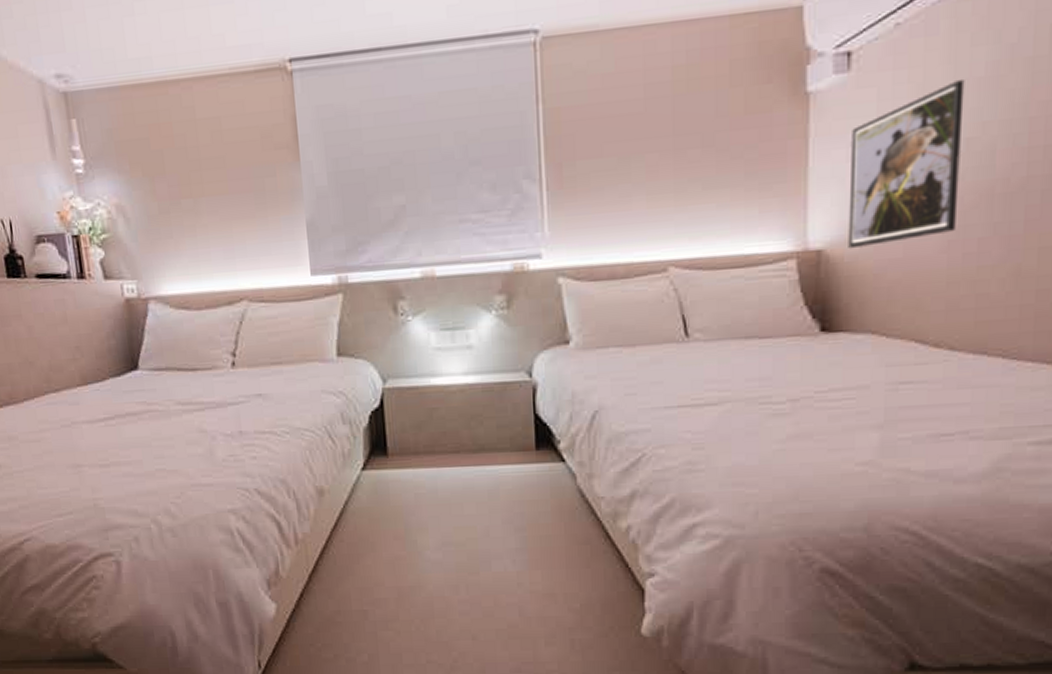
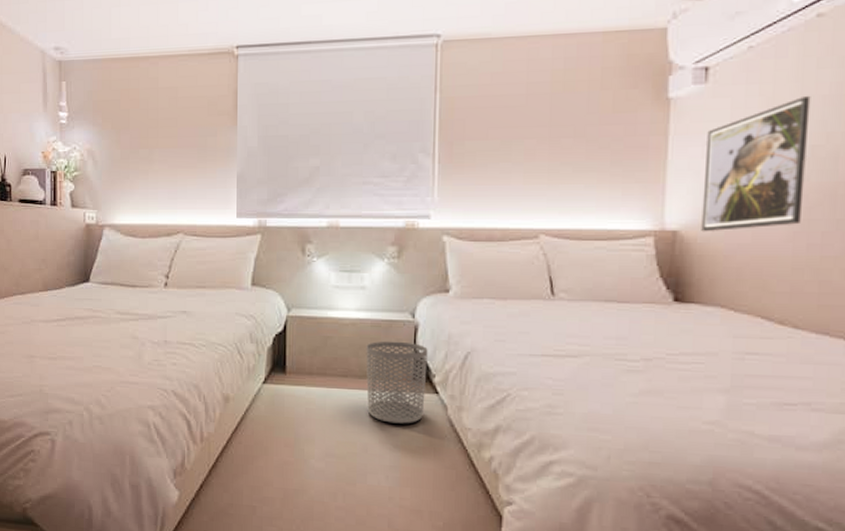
waste bin: none [478,405,551,500] -> present [366,341,428,424]

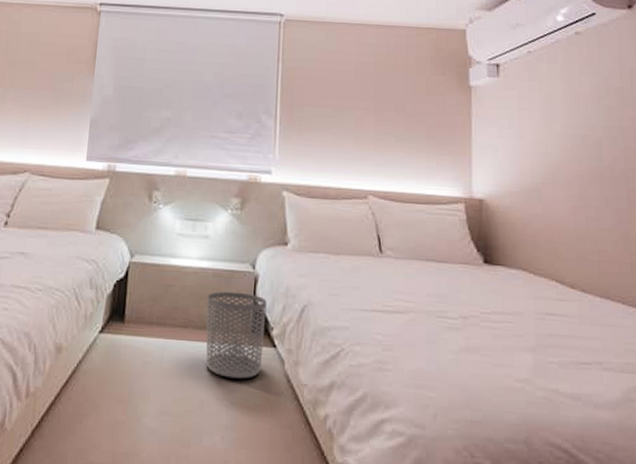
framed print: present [701,95,811,232] -> none [501,94,579,202]

